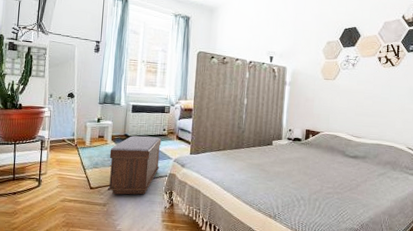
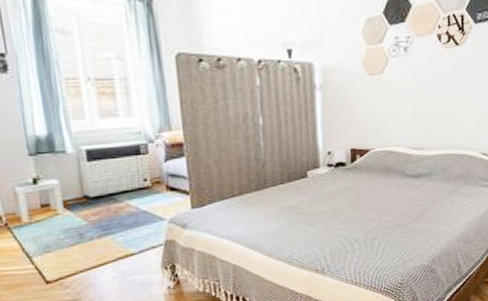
bench: present [107,135,162,195] -> none [64,191,149,284]

